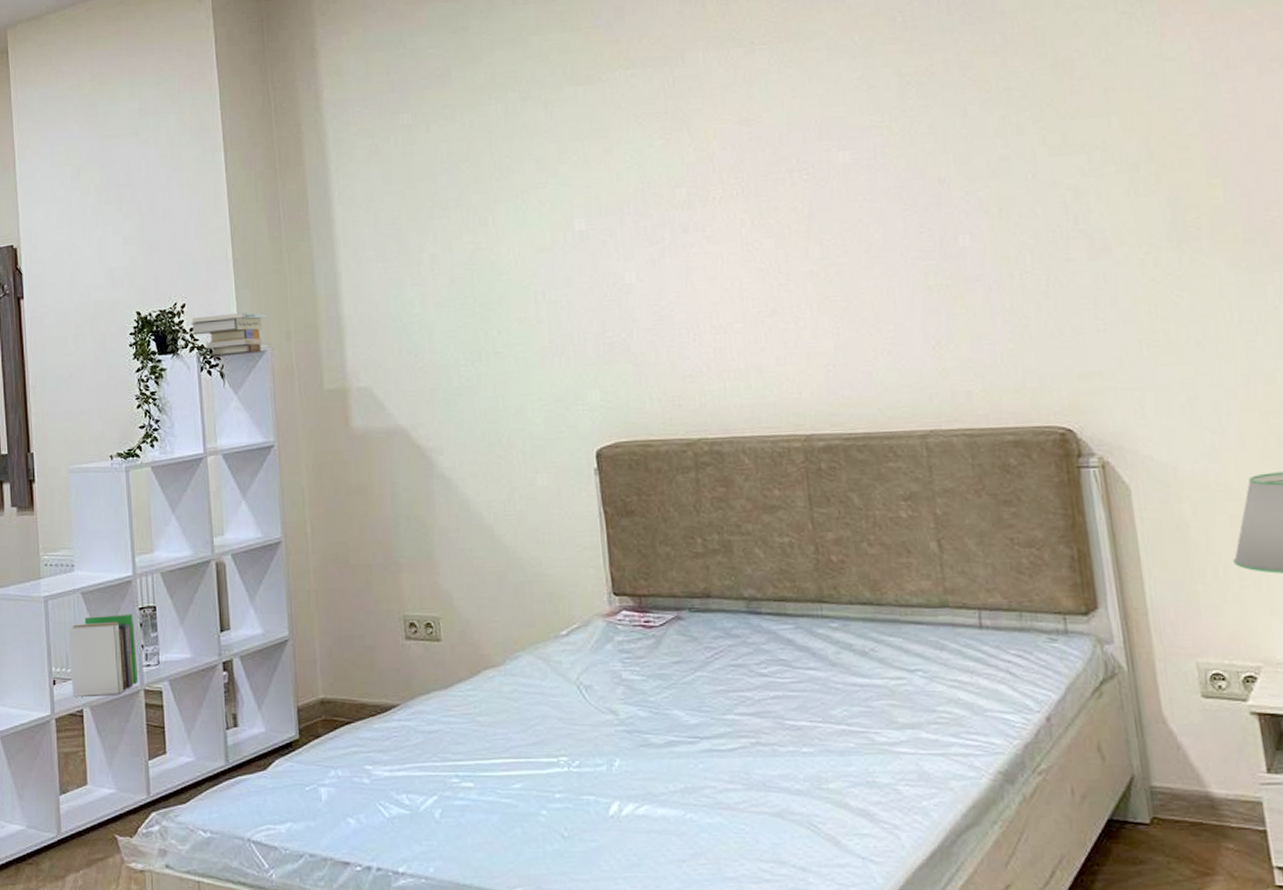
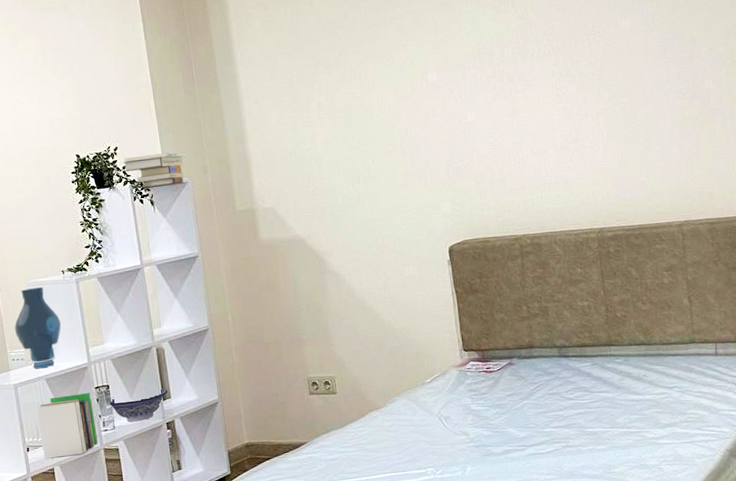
vase: none [50,474,105,579] -> present [14,286,62,369]
decorative bowl: none [155,616,227,658] -> present [109,388,168,422]

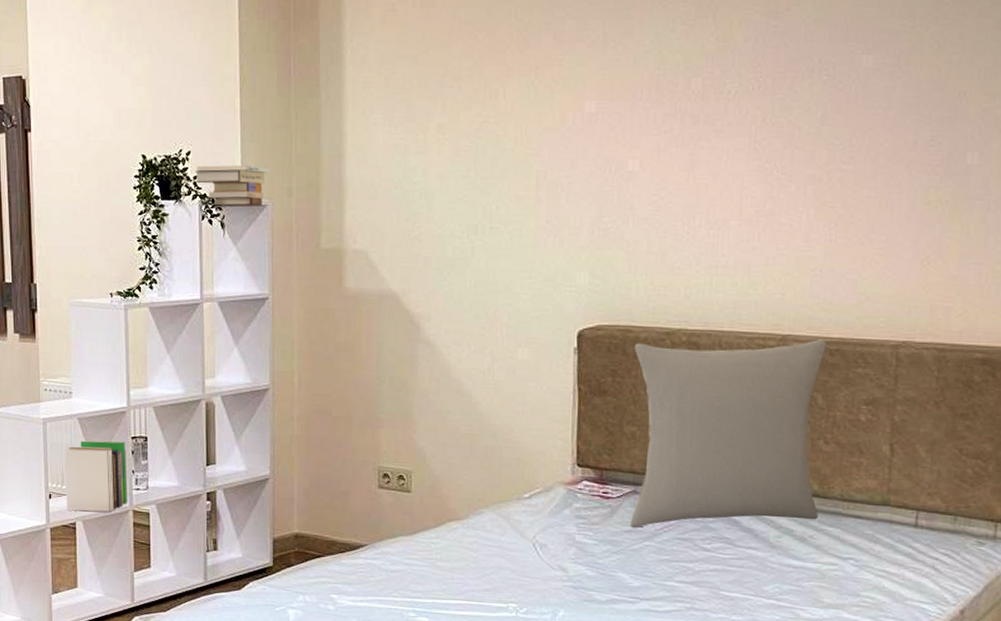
vase: present [14,286,62,369] -> none [50,308,103,405]
decorative bowl: present [109,388,168,422] -> none [145,451,213,486]
pillow: none [493,228,647,391] -> present [629,340,827,527]

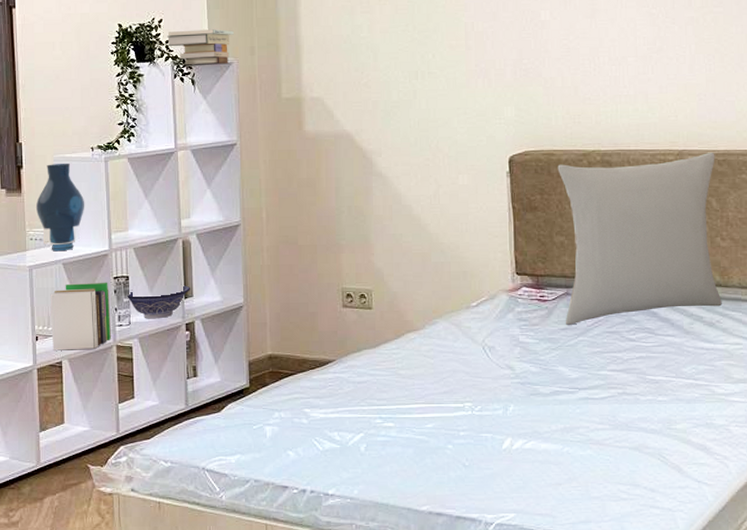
vase: none [50,308,103,405] -> present [35,163,85,252]
decorative bowl: none [145,451,213,486] -> present [127,285,190,319]

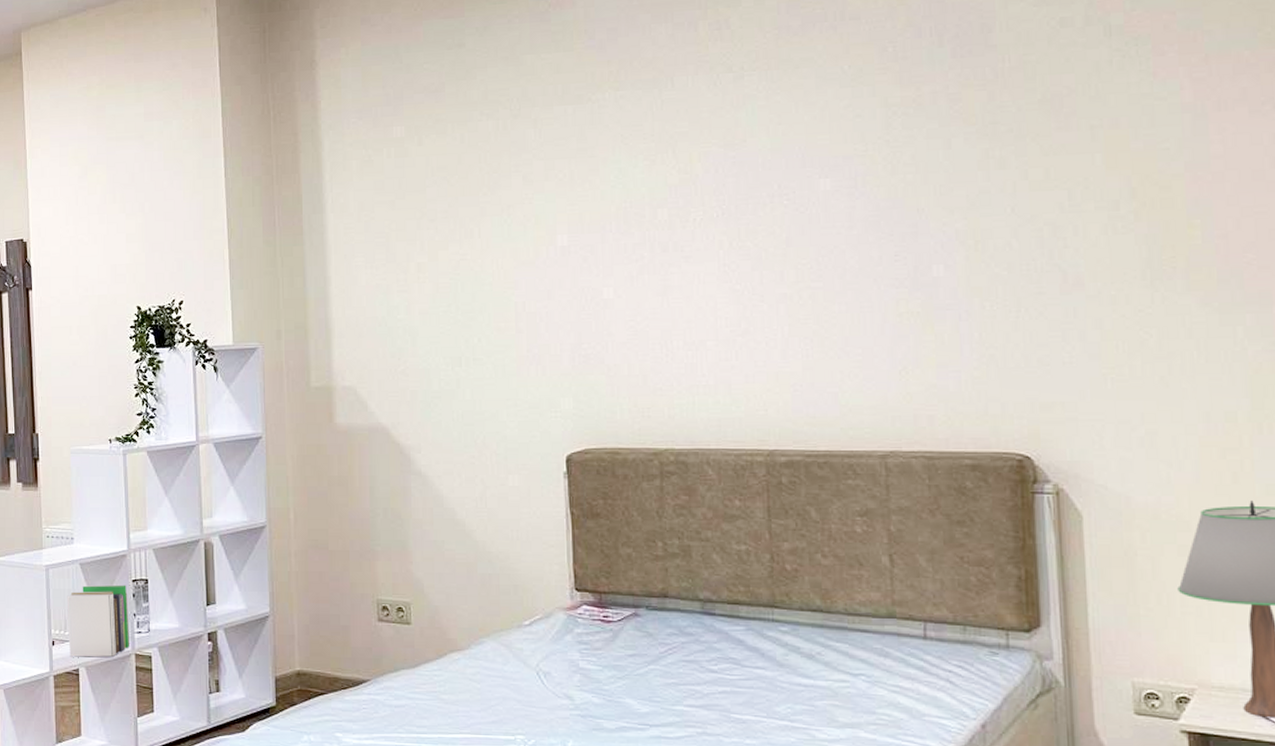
vase: present [35,163,85,252] -> none [52,455,103,551]
decorative bowl: present [127,285,190,319] -> none [146,591,213,627]
books: present [167,29,234,66] -> none [188,311,259,351]
pillow: present [557,153,722,325] -> none [623,454,824,651]

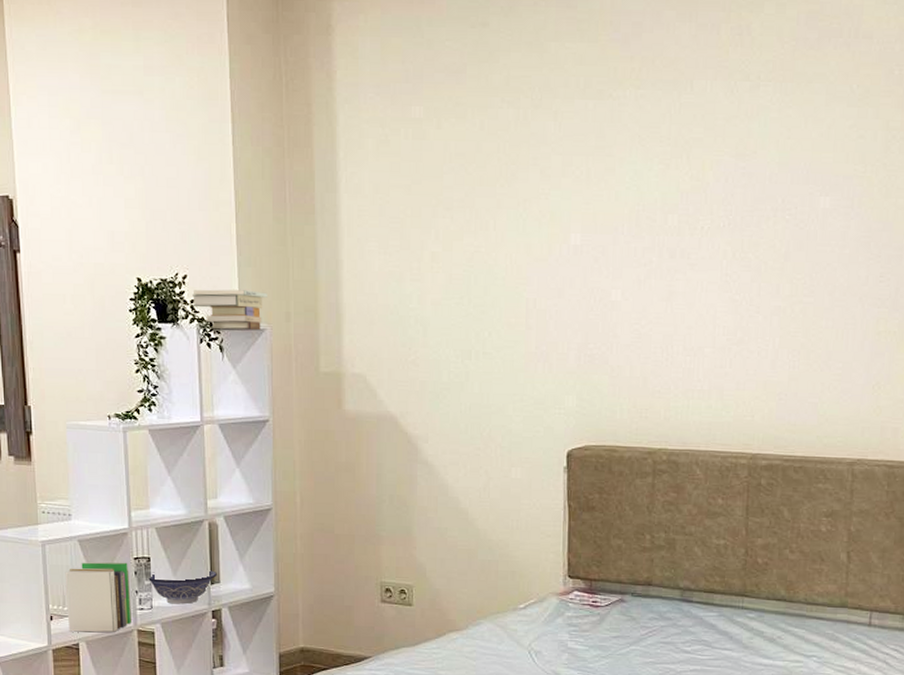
decorative bowl: none [146,591,213,627] -> present [148,570,217,604]
books: none [188,311,259,351] -> present [193,289,267,331]

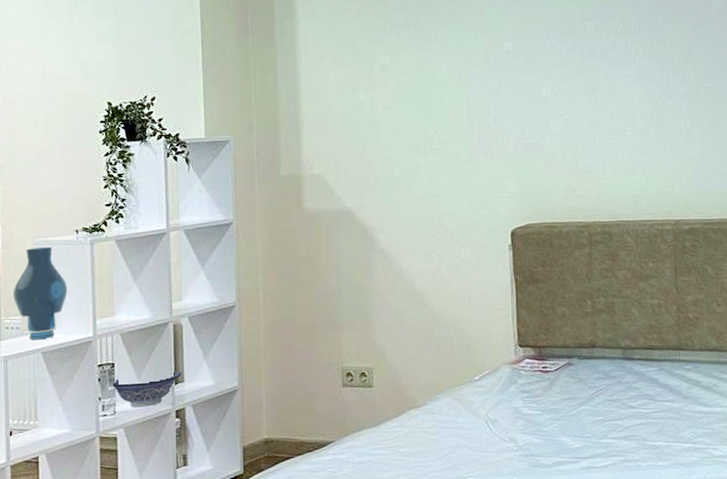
vase: none [47,430,102,527] -> present [12,246,68,340]
books: present [65,562,131,633] -> none [26,370,94,446]
books: present [193,289,267,331] -> none [160,107,231,144]

